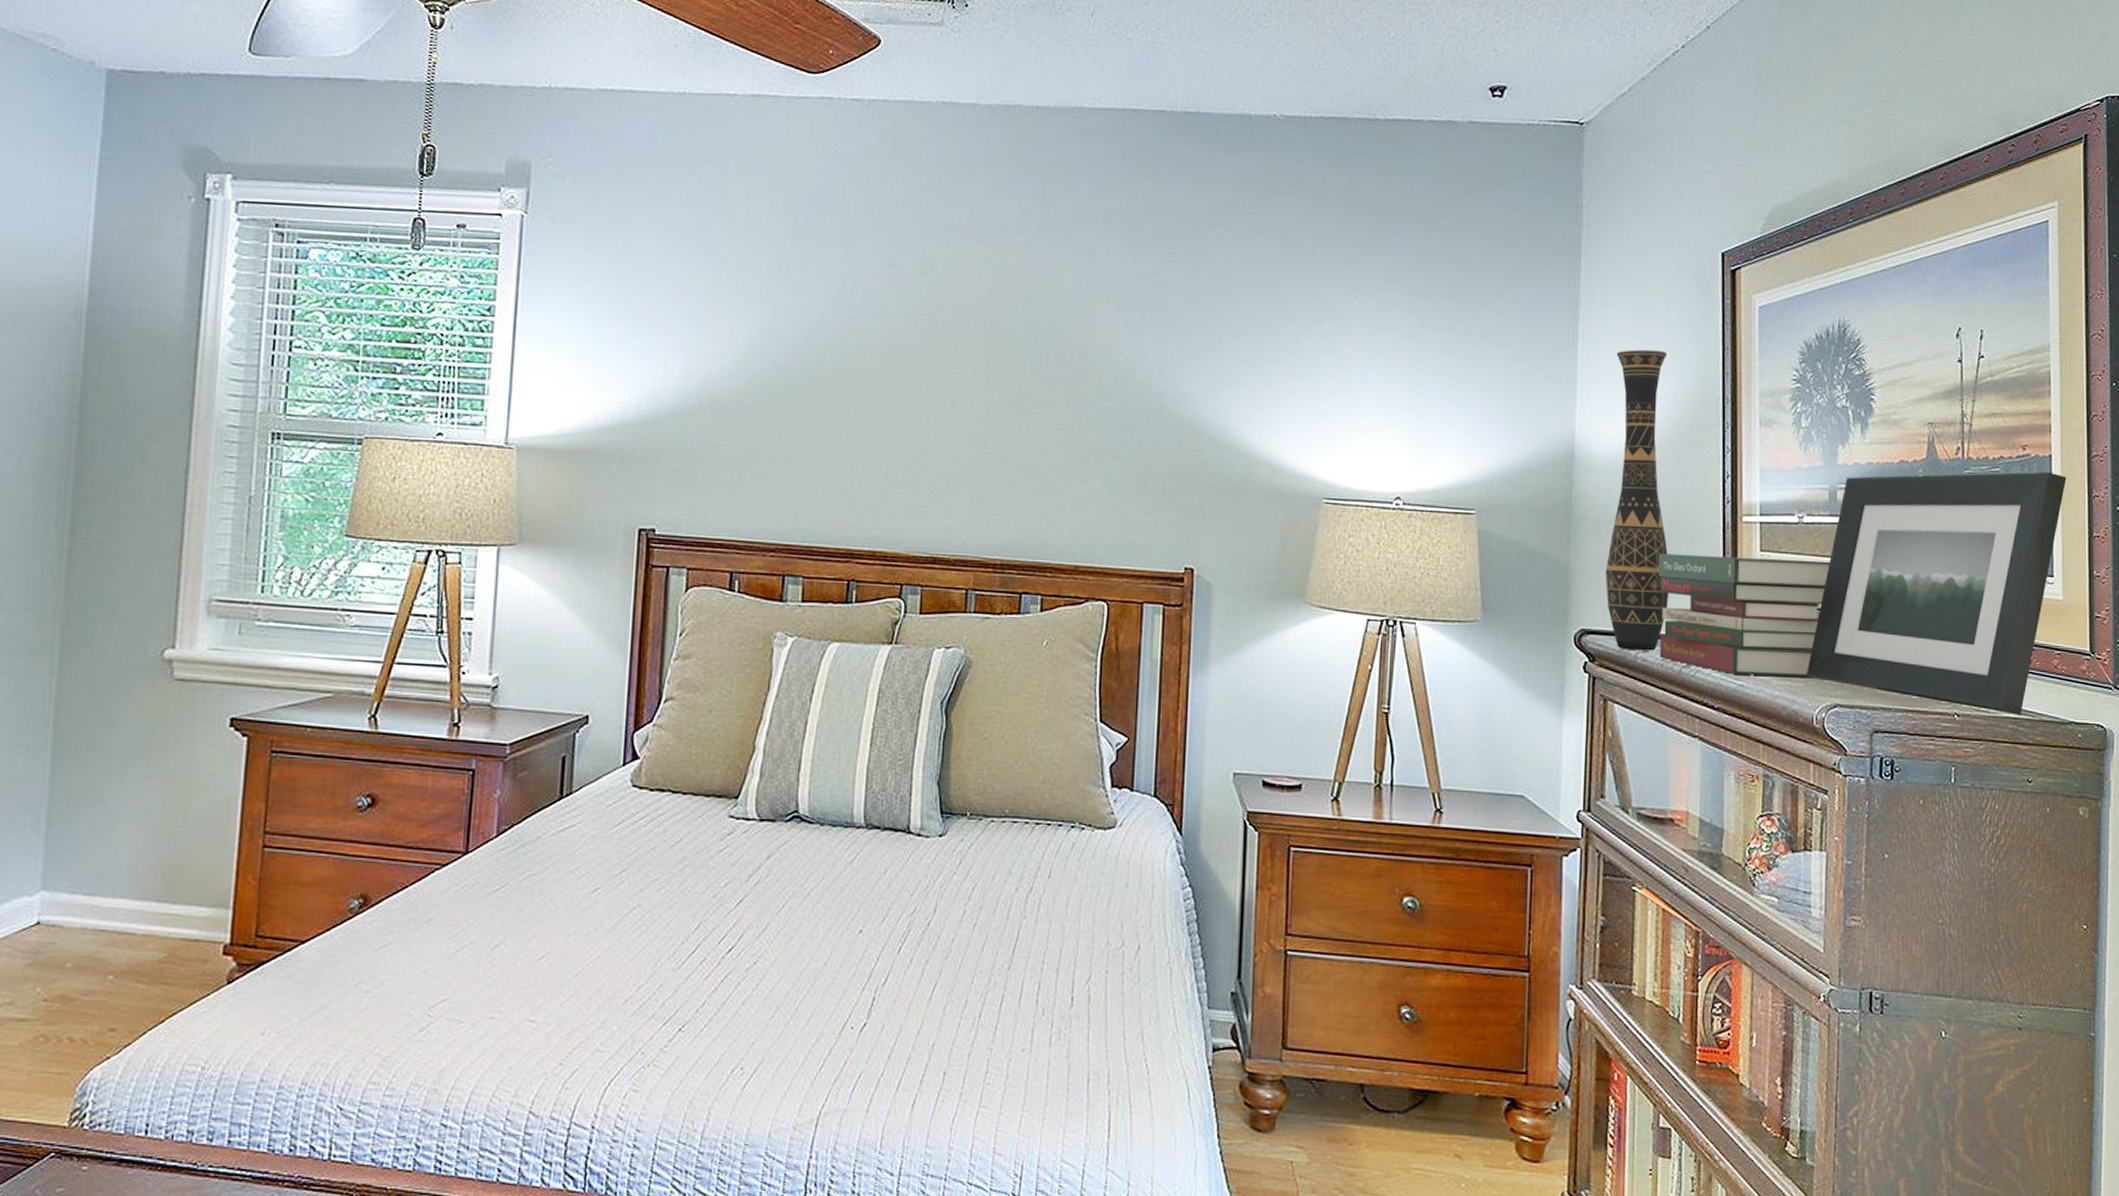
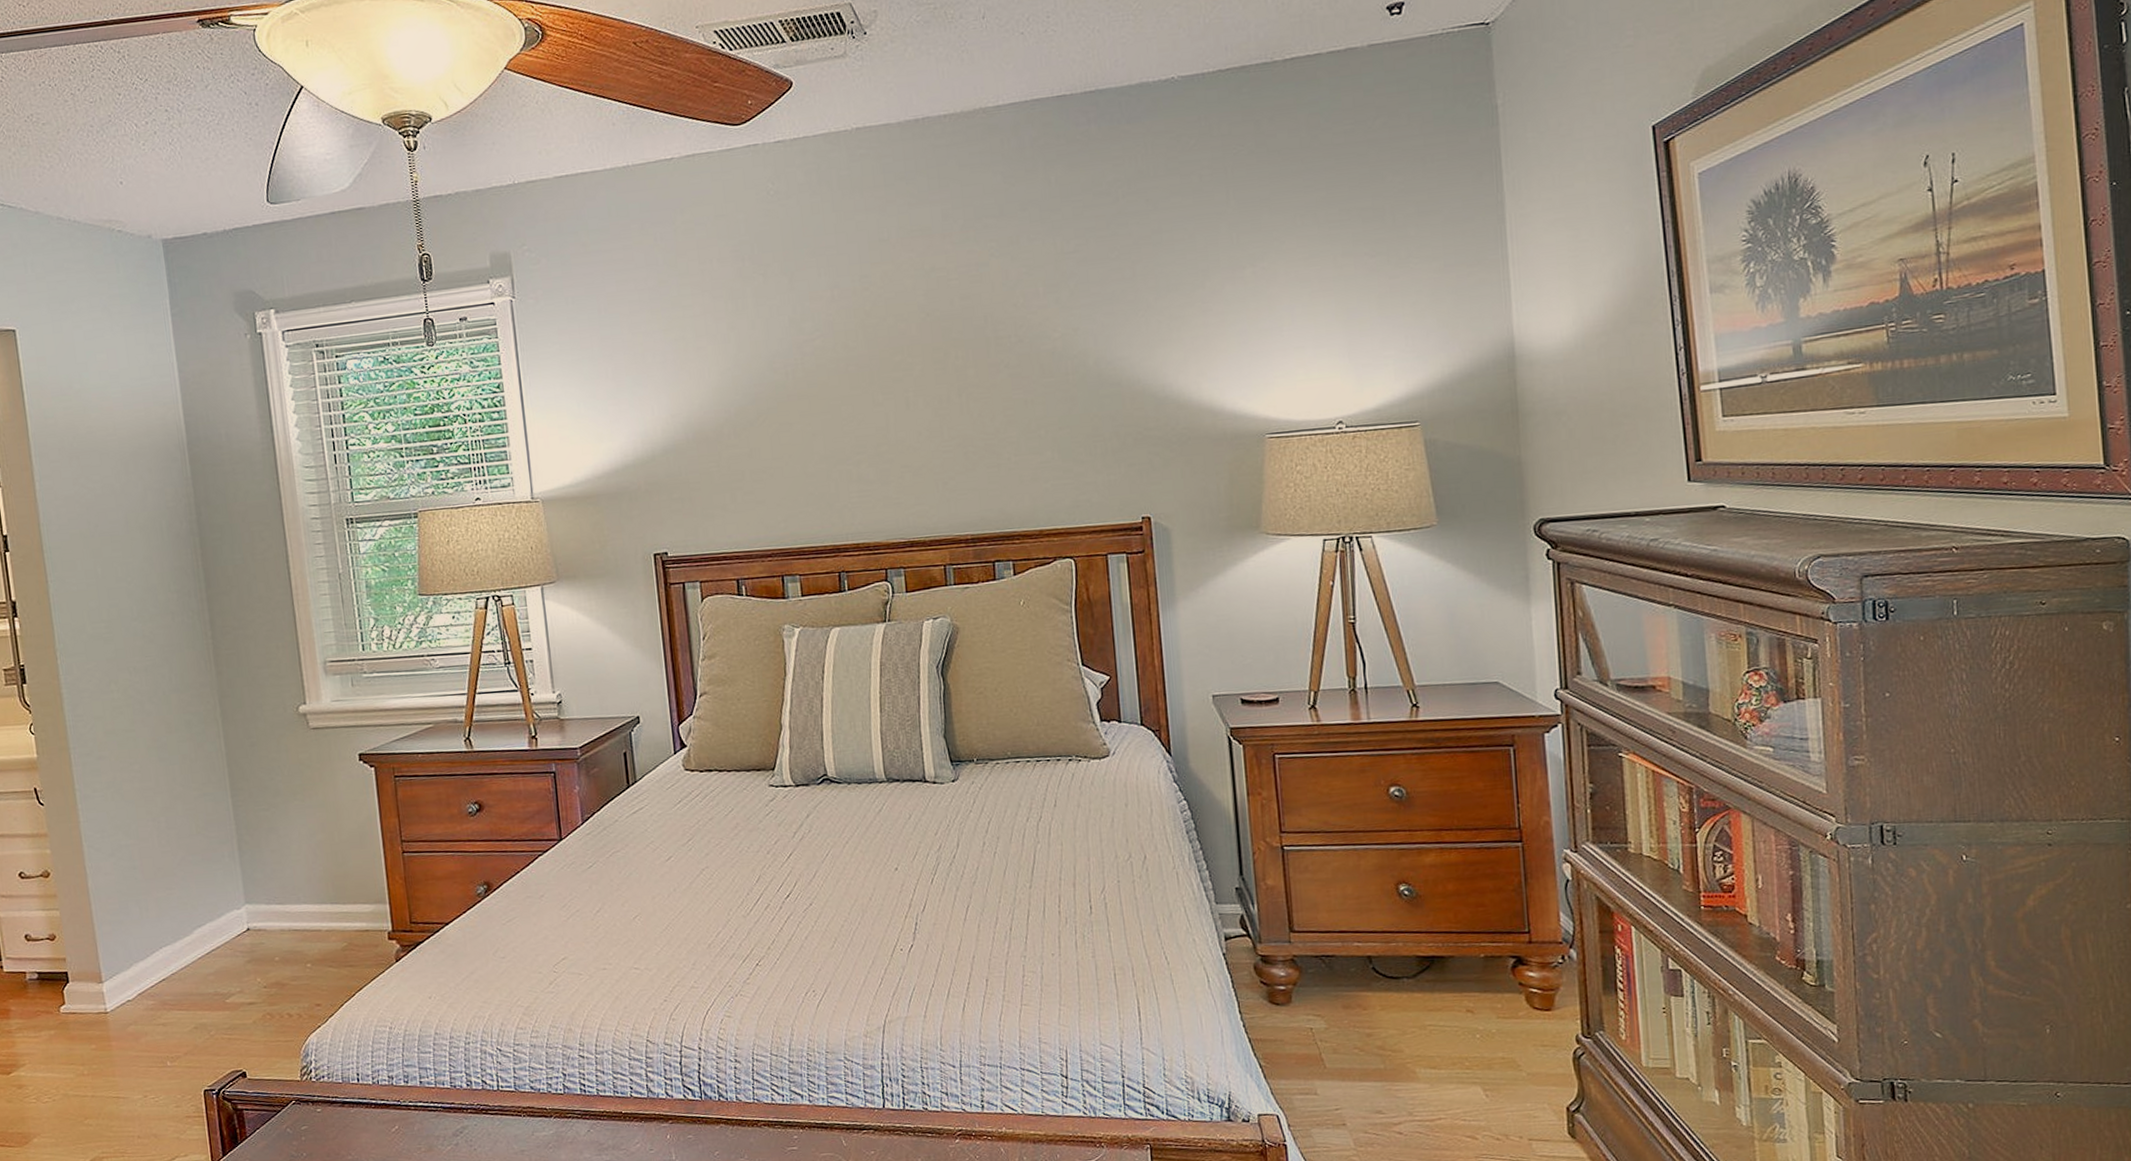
decorative vase: present [1605,349,1669,651] -> none [1548,235,1629,533]
books: present [1658,553,1831,677] -> none [1614,416,1801,541]
picture frame: present [1806,471,2067,715] -> none [1783,287,2065,540]

